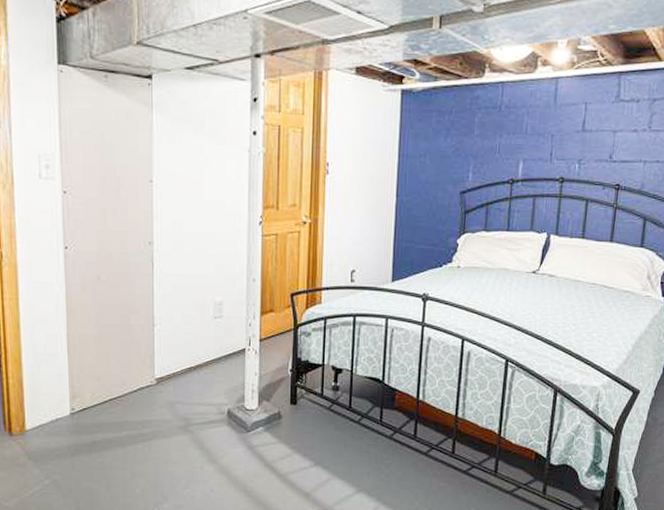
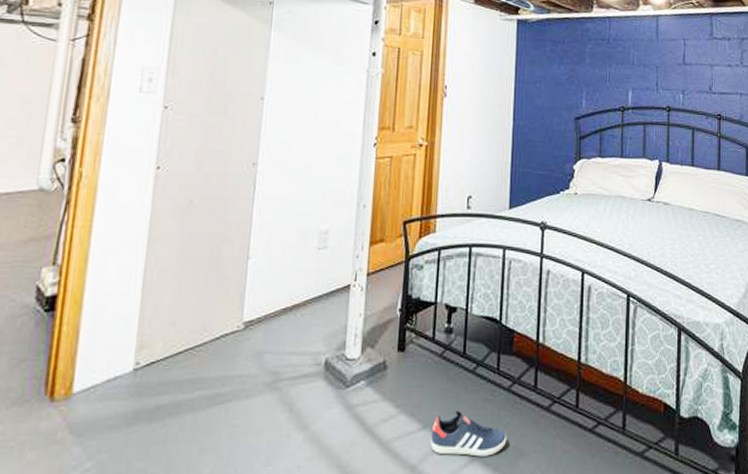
sneaker: none [321,453,389,489] -> present [430,411,507,457]

